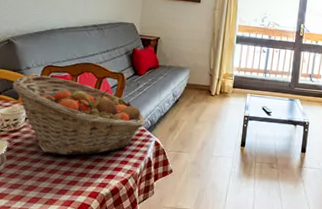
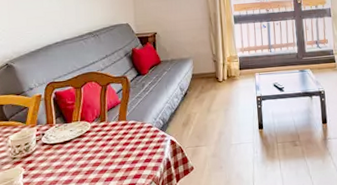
fruit basket: present [12,75,146,155] -> none [17,93,158,173]

